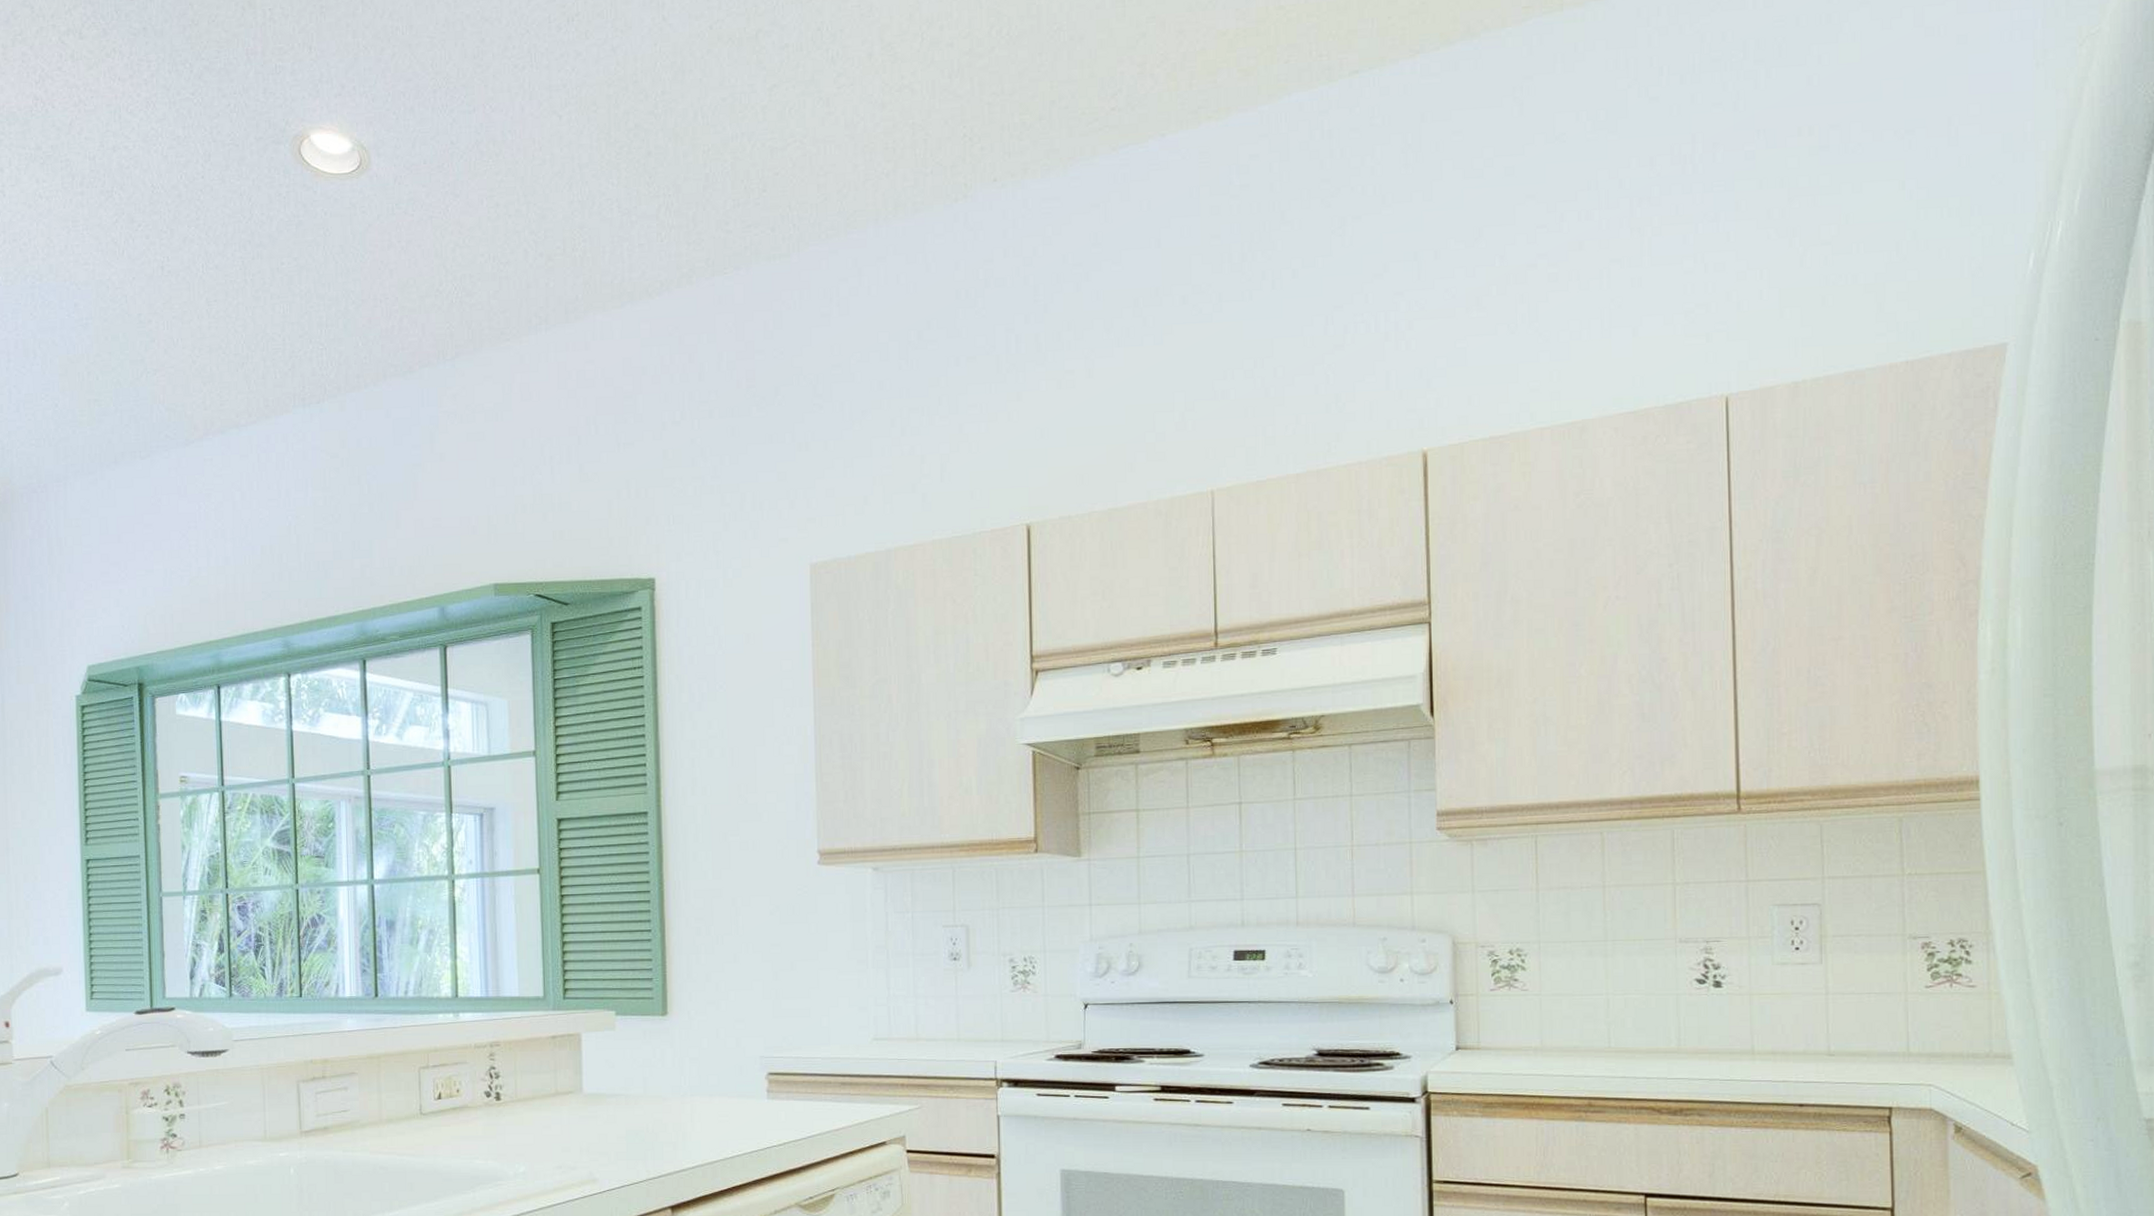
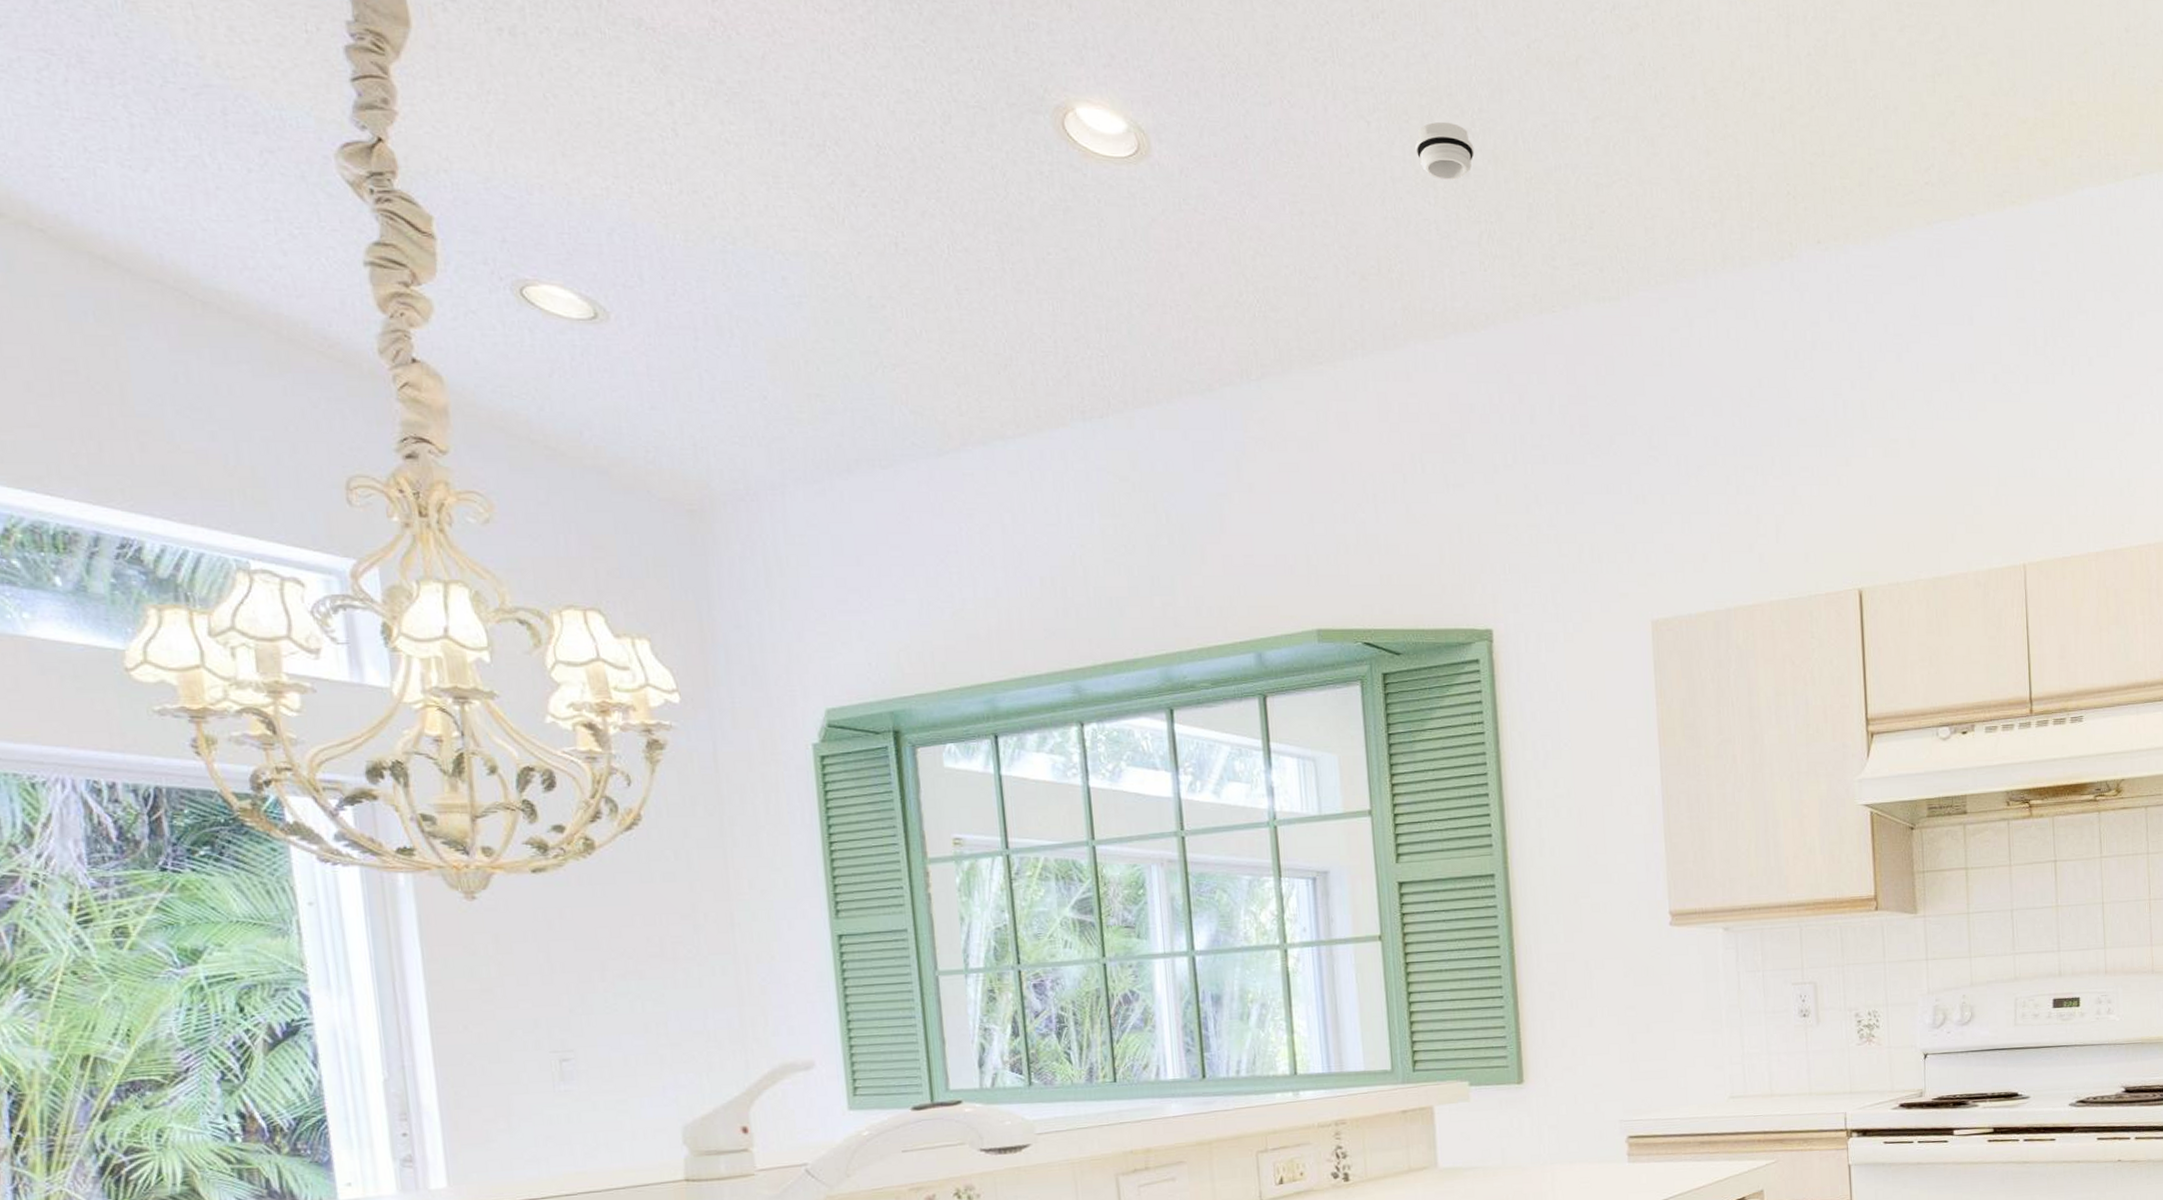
smoke detector: none [602,108,656,161] -> present [1415,122,1475,180]

